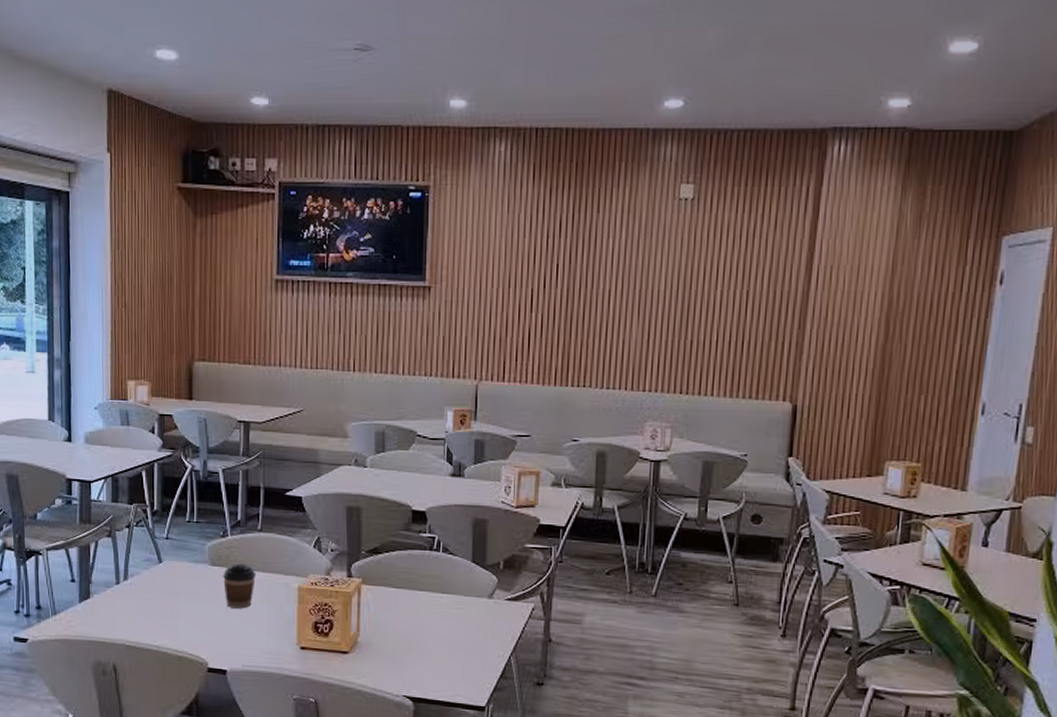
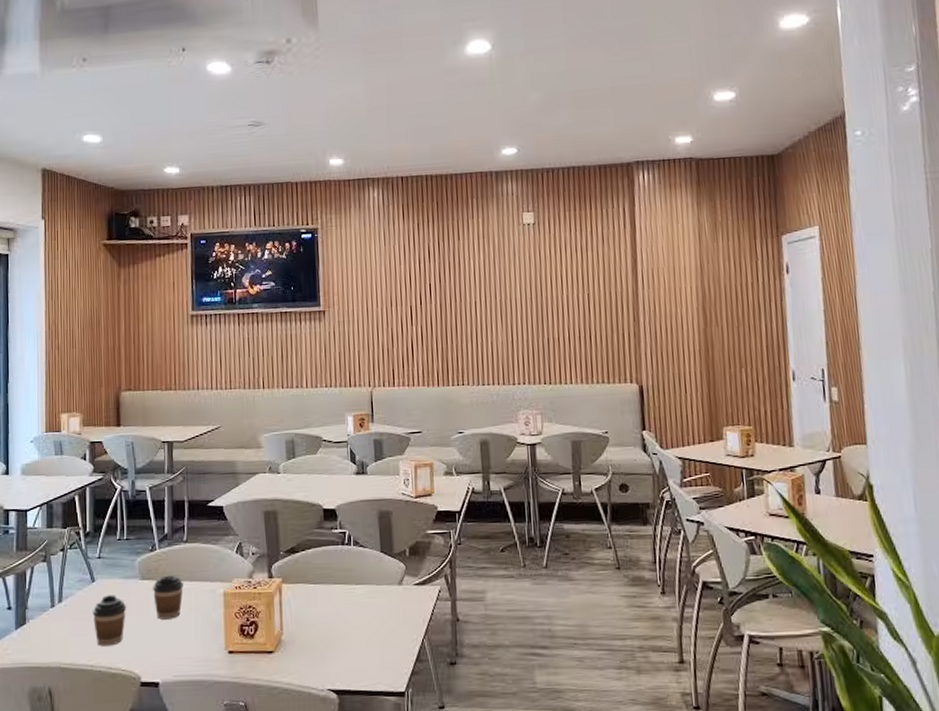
coffee cup: none [159,577,195,629] -> present [92,595,127,646]

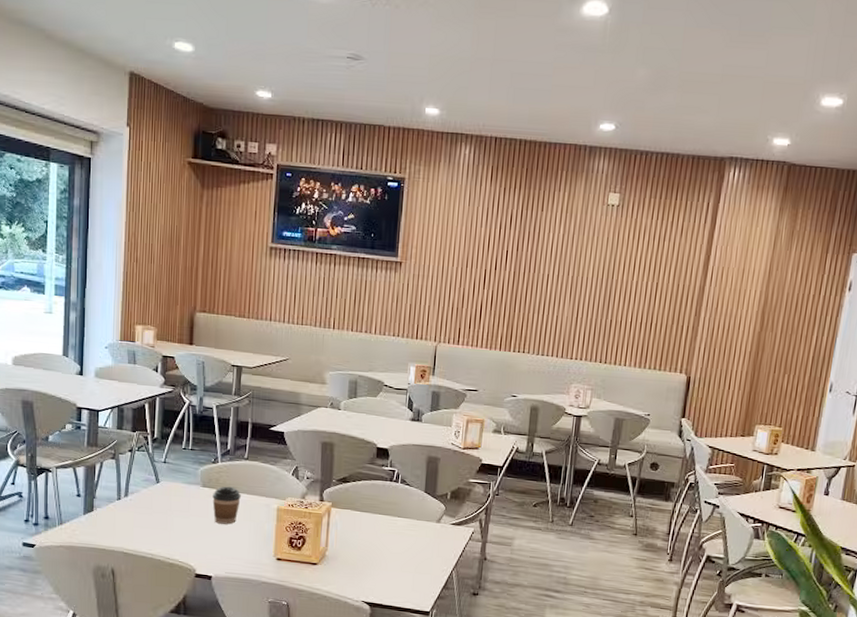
coffee cup: present [92,595,127,646] -> none [155,496,188,540]

